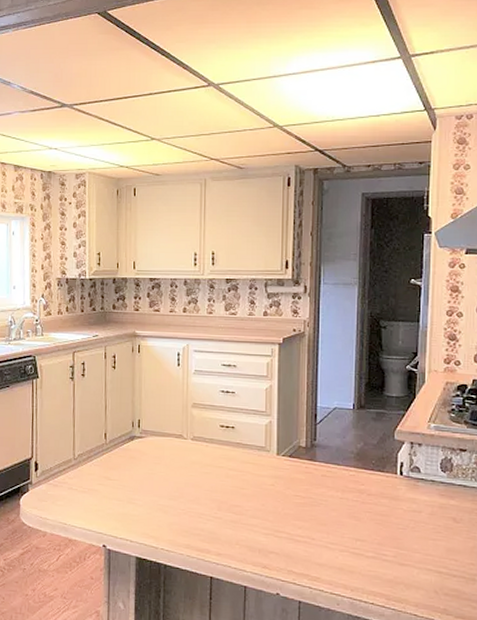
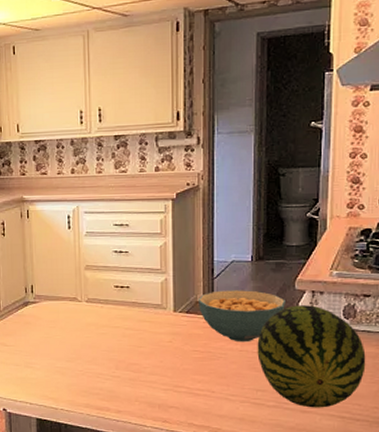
cereal bowl: none [300,436,385,490] -> present [197,290,285,342]
fruit: none [357,455,462,562] -> present [257,305,366,408]

